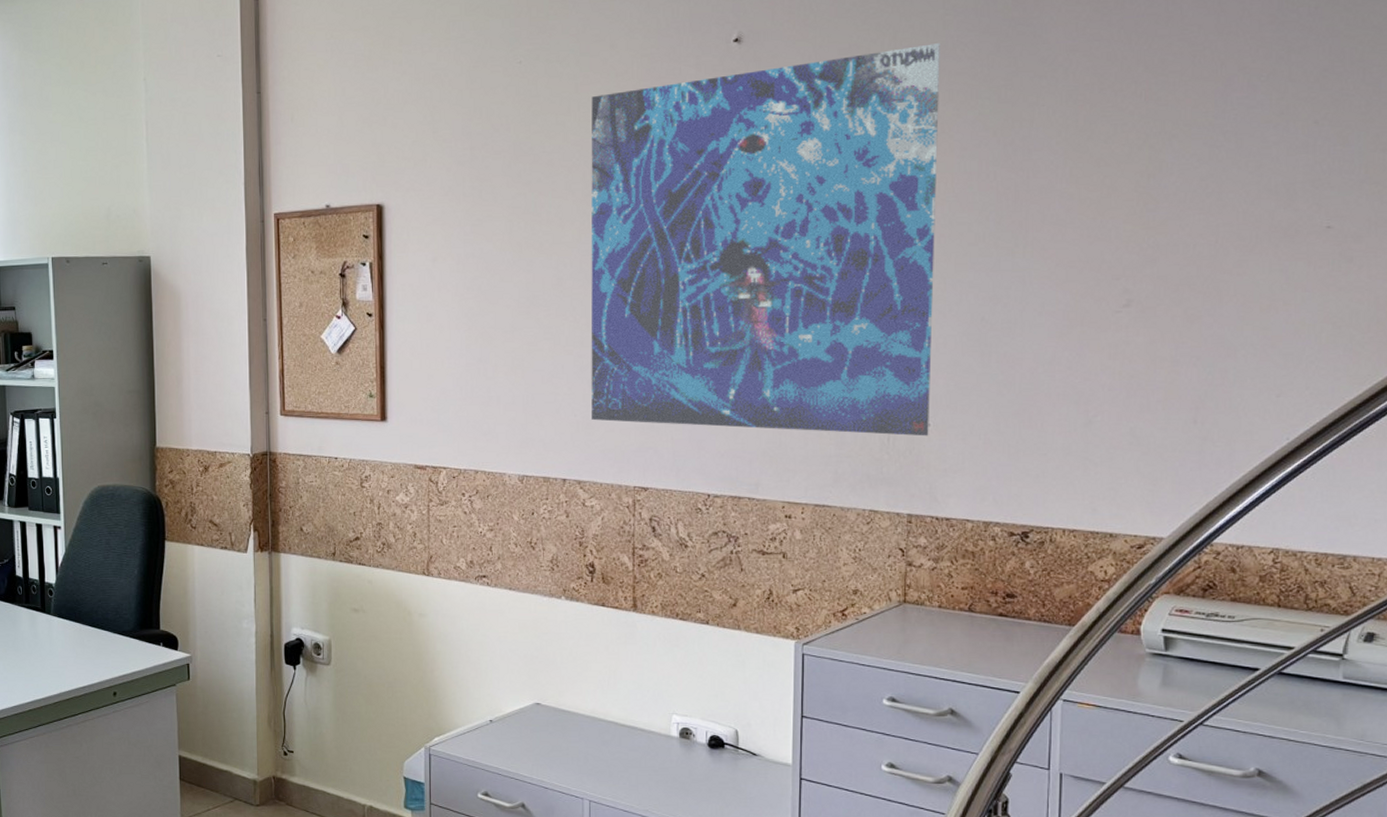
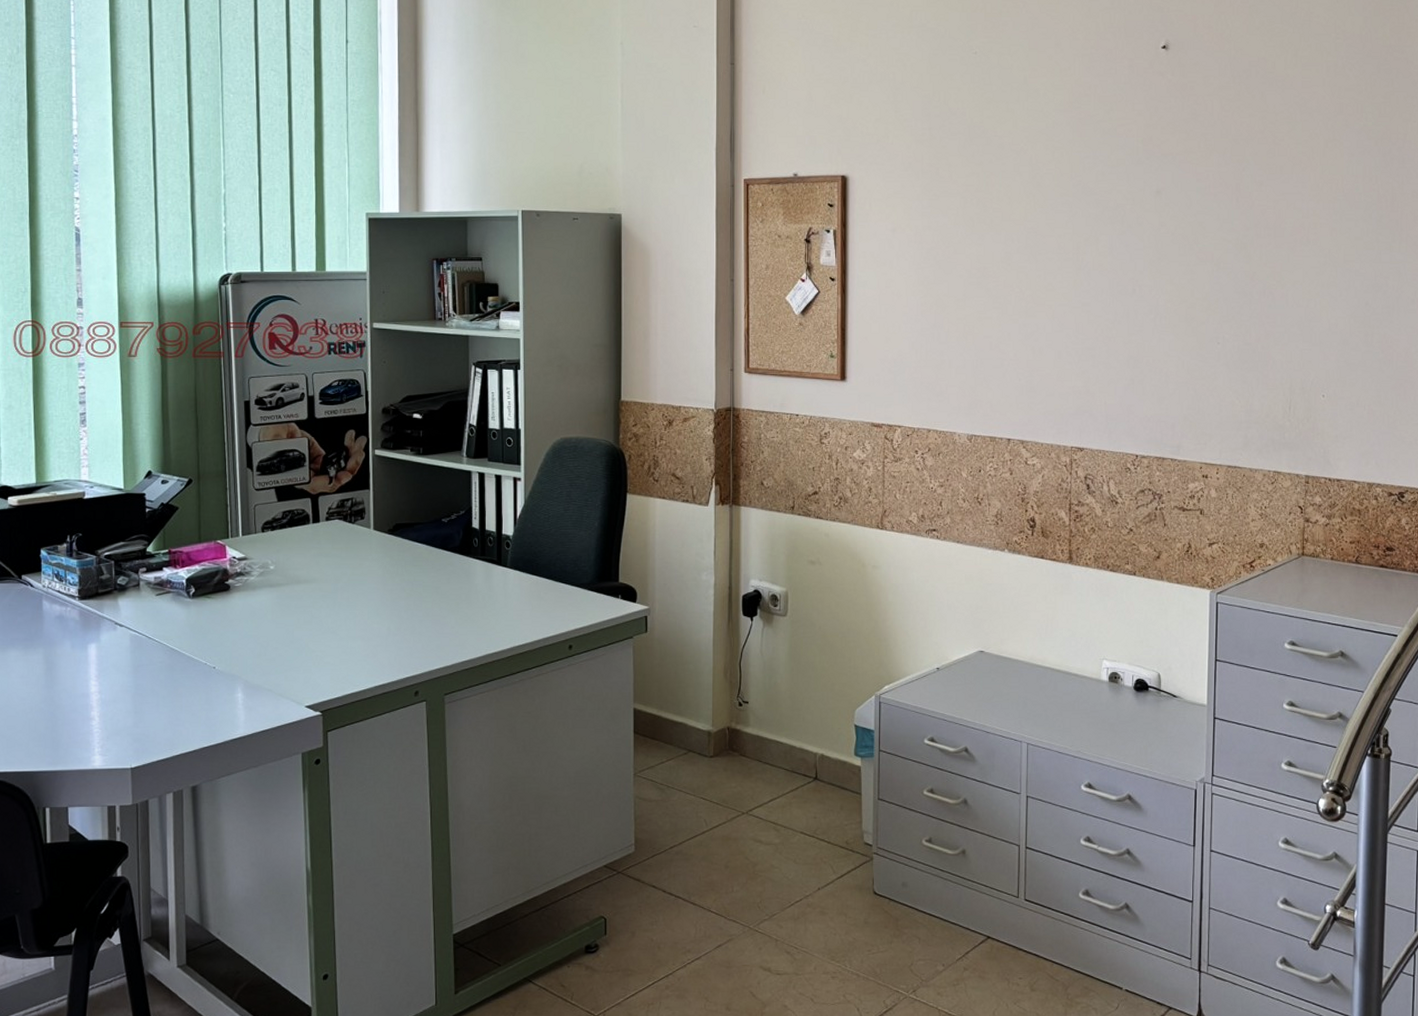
map: present [591,43,940,437] -> none [1034,62,1332,406]

